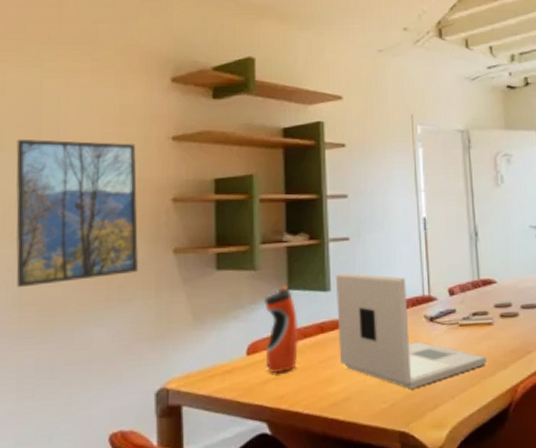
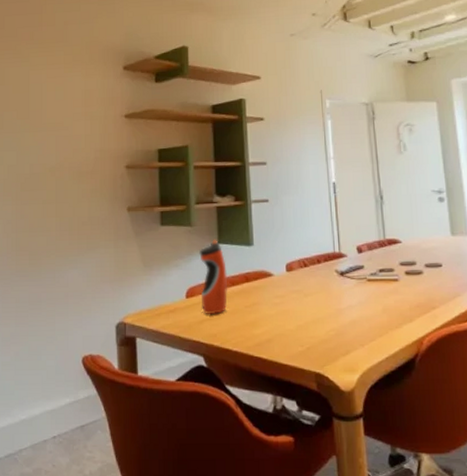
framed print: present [15,138,139,288] -> none [12,119,102,237]
laptop: present [336,272,487,389] -> none [258,230,394,335]

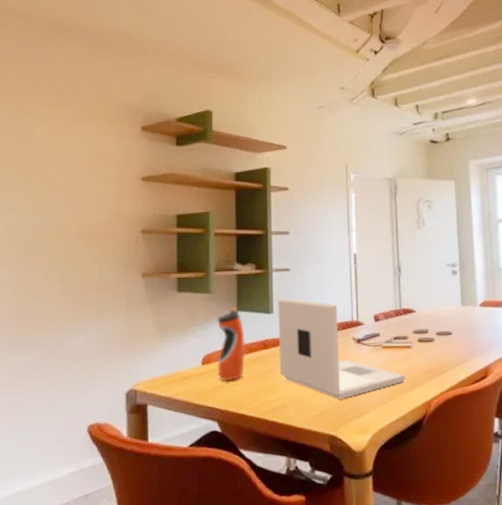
laptop: none [258,230,394,335] -> present [278,298,405,399]

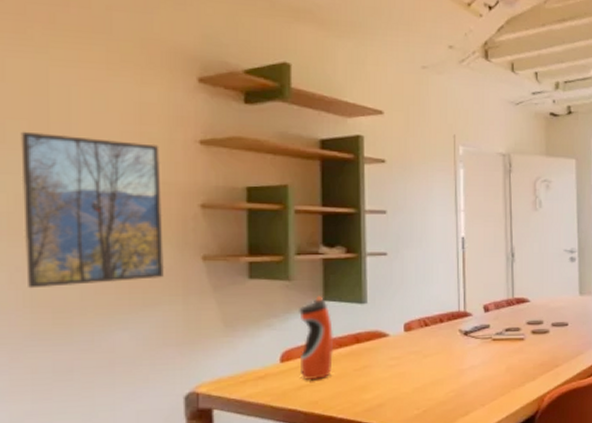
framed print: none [12,176,113,301] -> present [21,131,165,289]
laptop: present [278,298,405,399] -> none [373,286,517,397]

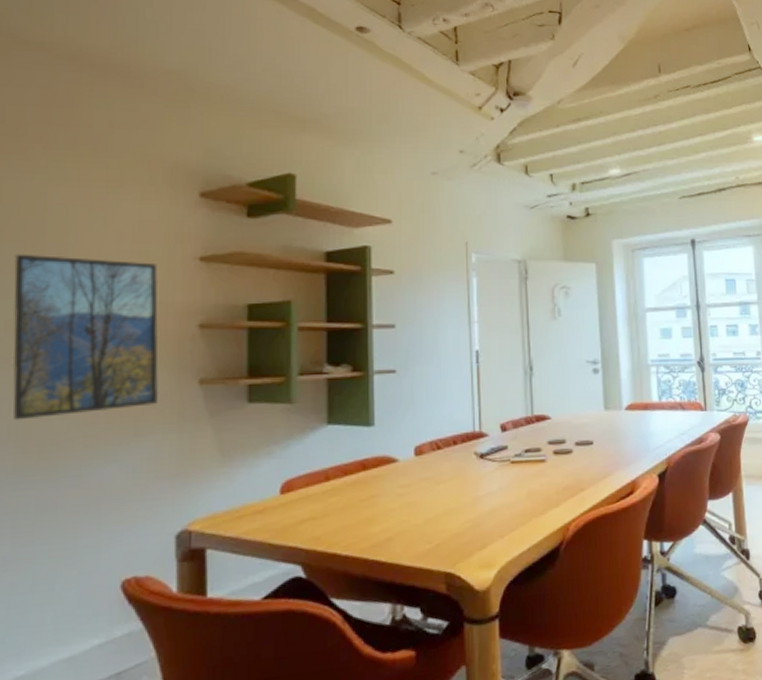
water bottle: present [299,295,334,381] -> none [301,418,339,514]

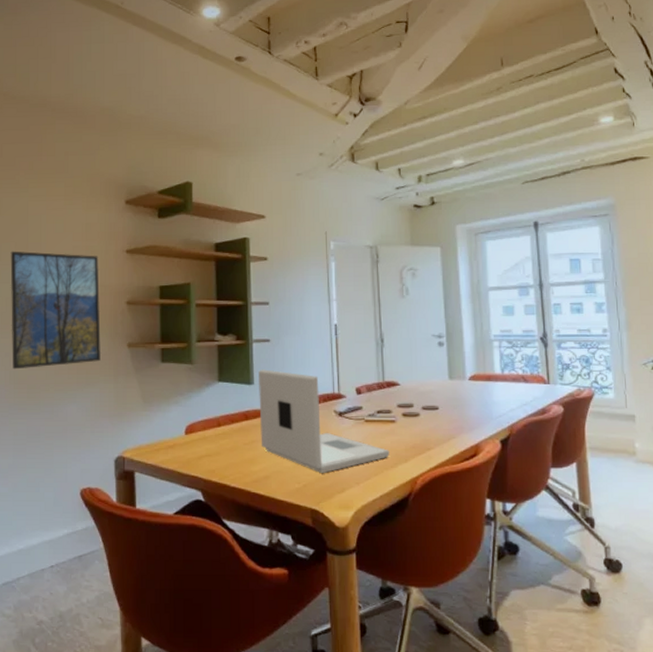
laptop: none [381,406,539,528] -> present [259,369,389,473]

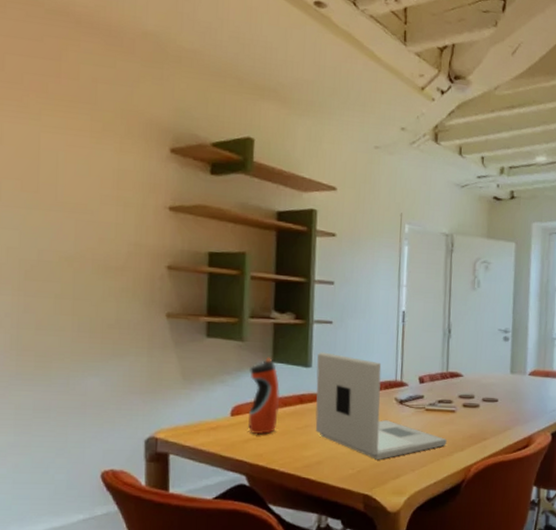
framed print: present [10,251,102,370] -> none [13,190,134,334]
water bottle: none [199,377,228,452] -> present [248,357,280,435]

